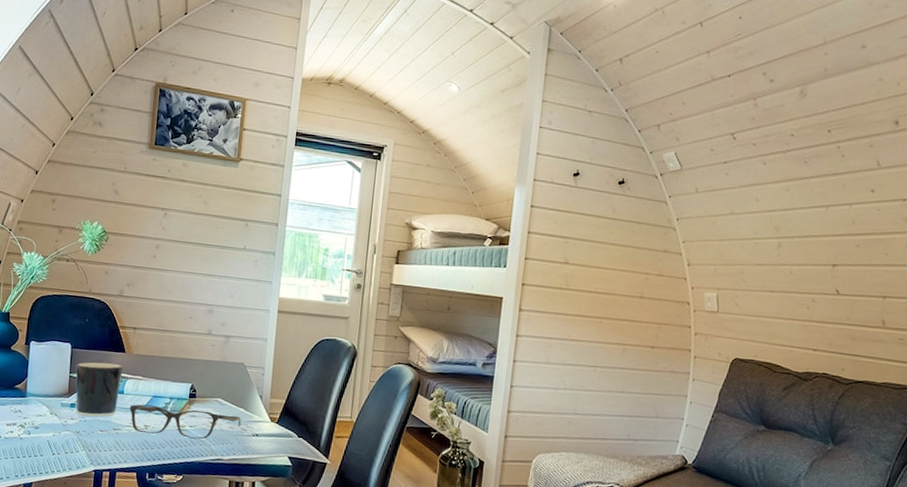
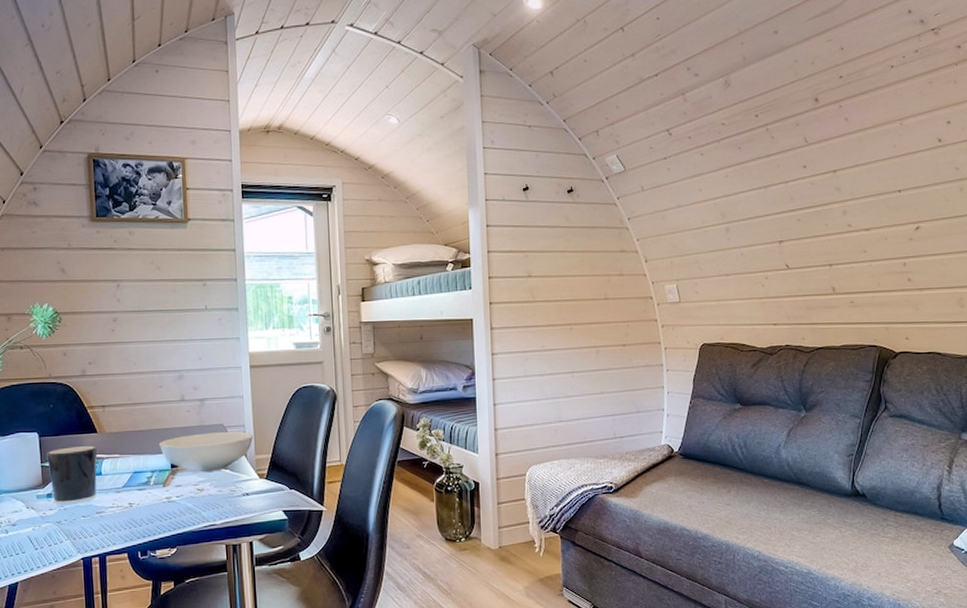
eyeglasses: present [129,404,241,440] -> none [110,478,229,512]
bowl: none [180,368,272,408] -> present [158,431,254,473]

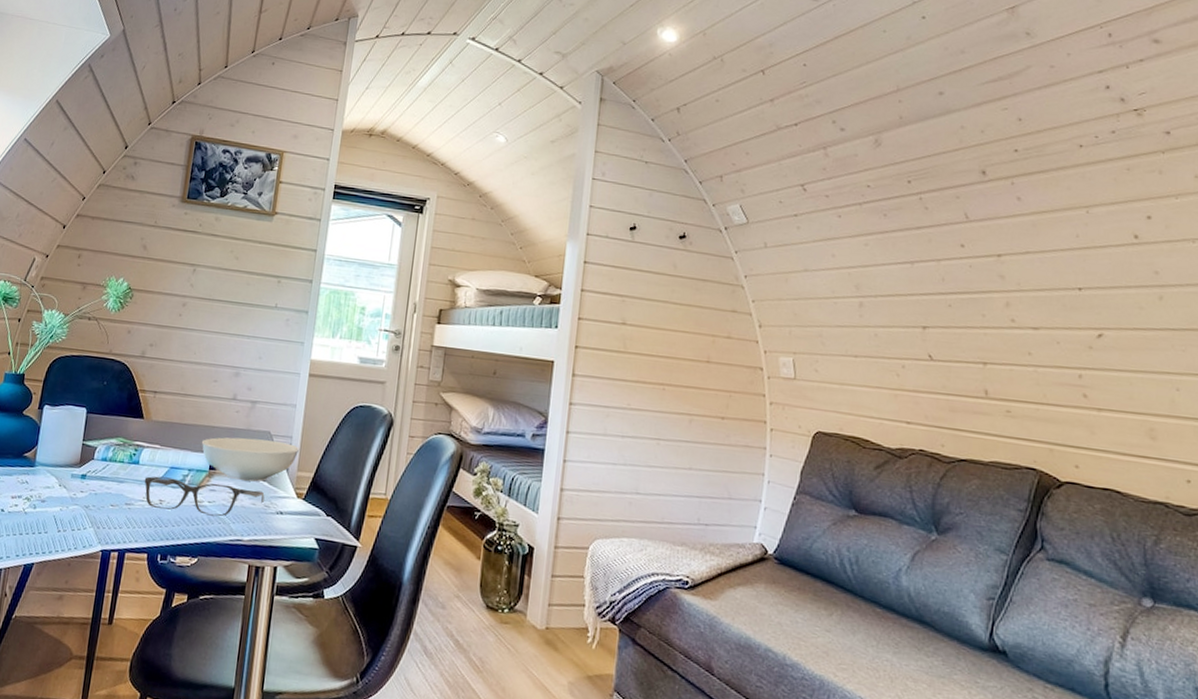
mug: present [47,445,98,506] -> none [86,428,141,491]
eyeglasses: none [110,478,229,512] -> present [144,476,265,517]

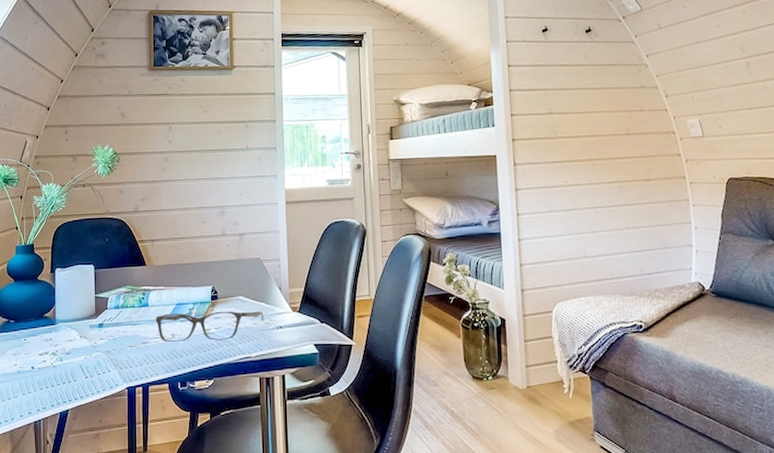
bowl: present [201,437,300,482] -> none [200,265,288,306]

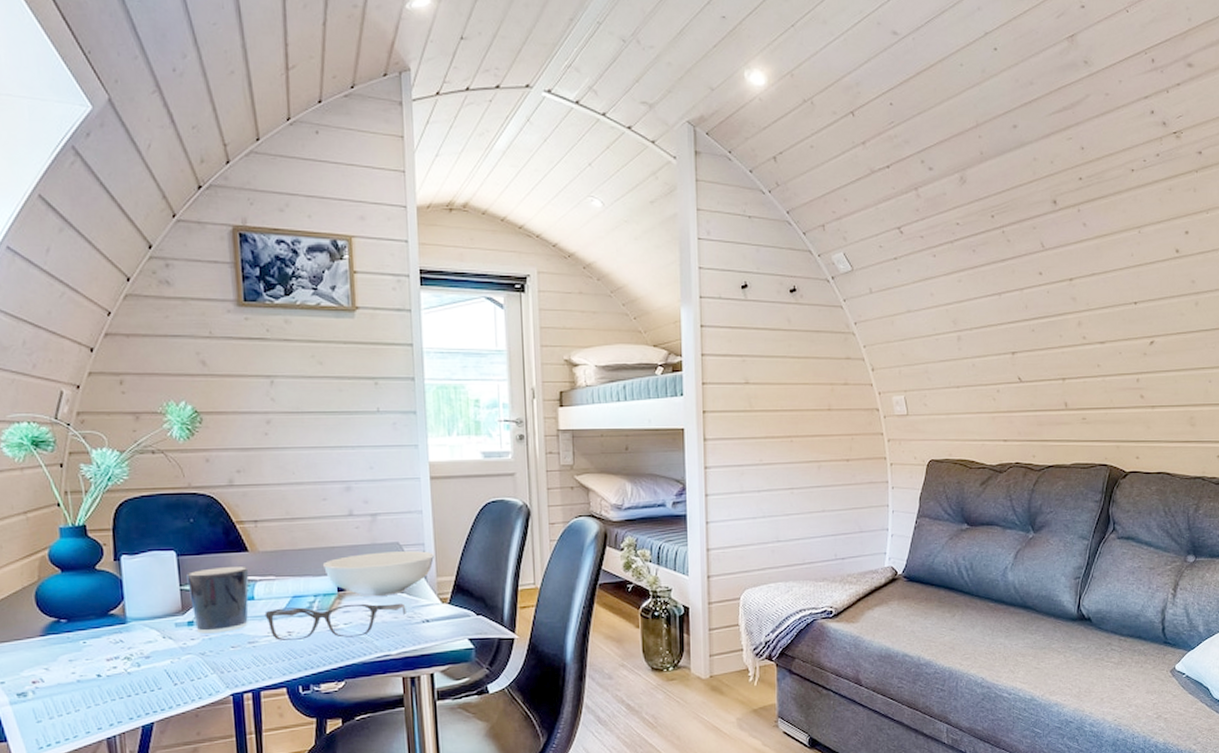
mug: none [101,277,146,336] -> present [187,565,249,635]
bowl: none [200,265,288,306] -> present [322,551,435,598]

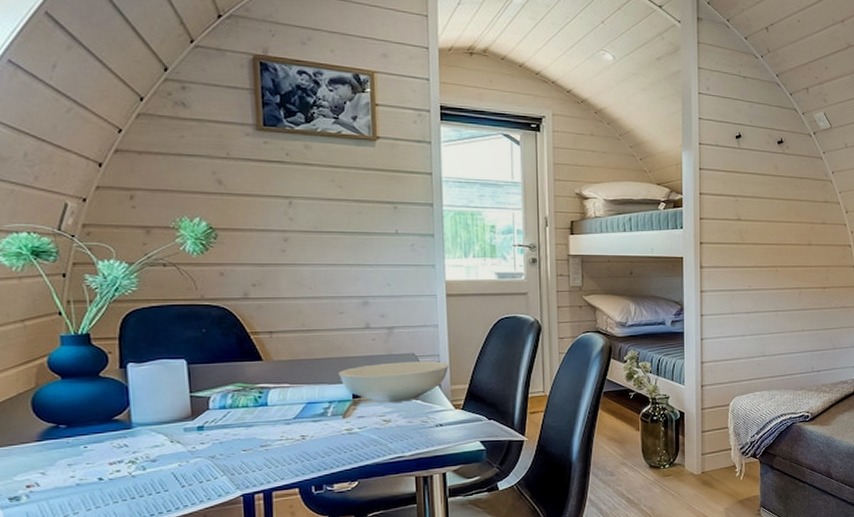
mug: present [187,565,249,635] -> none [197,374,263,439]
eyeglasses: present [264,603,406,642] -> none [278,409,420,445]

